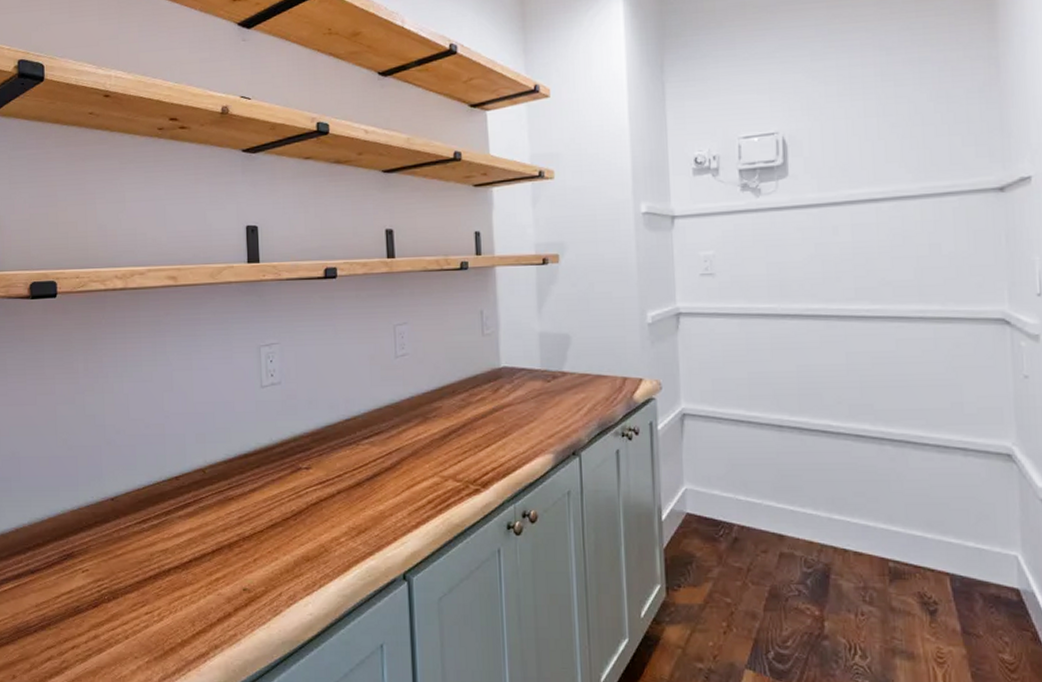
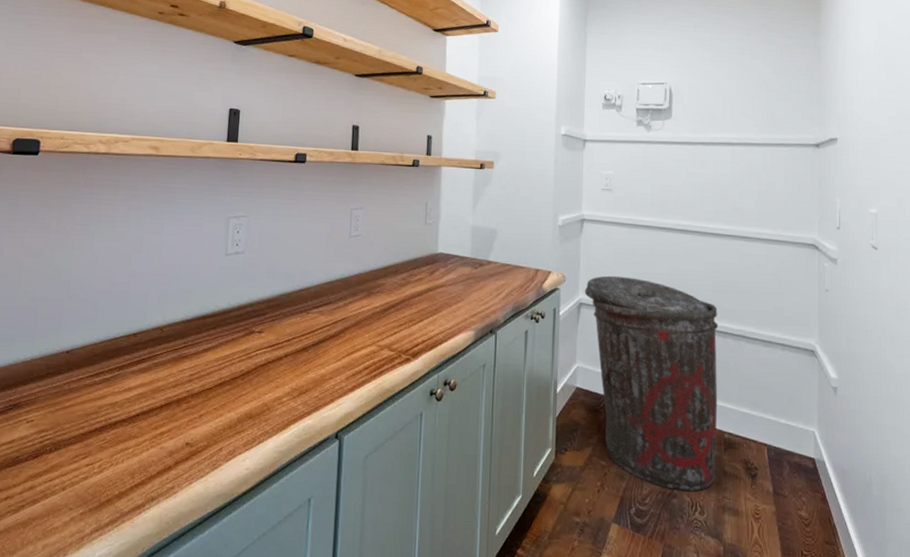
trash can: none [687,378,880,632] -> present [584,275,719,492]

